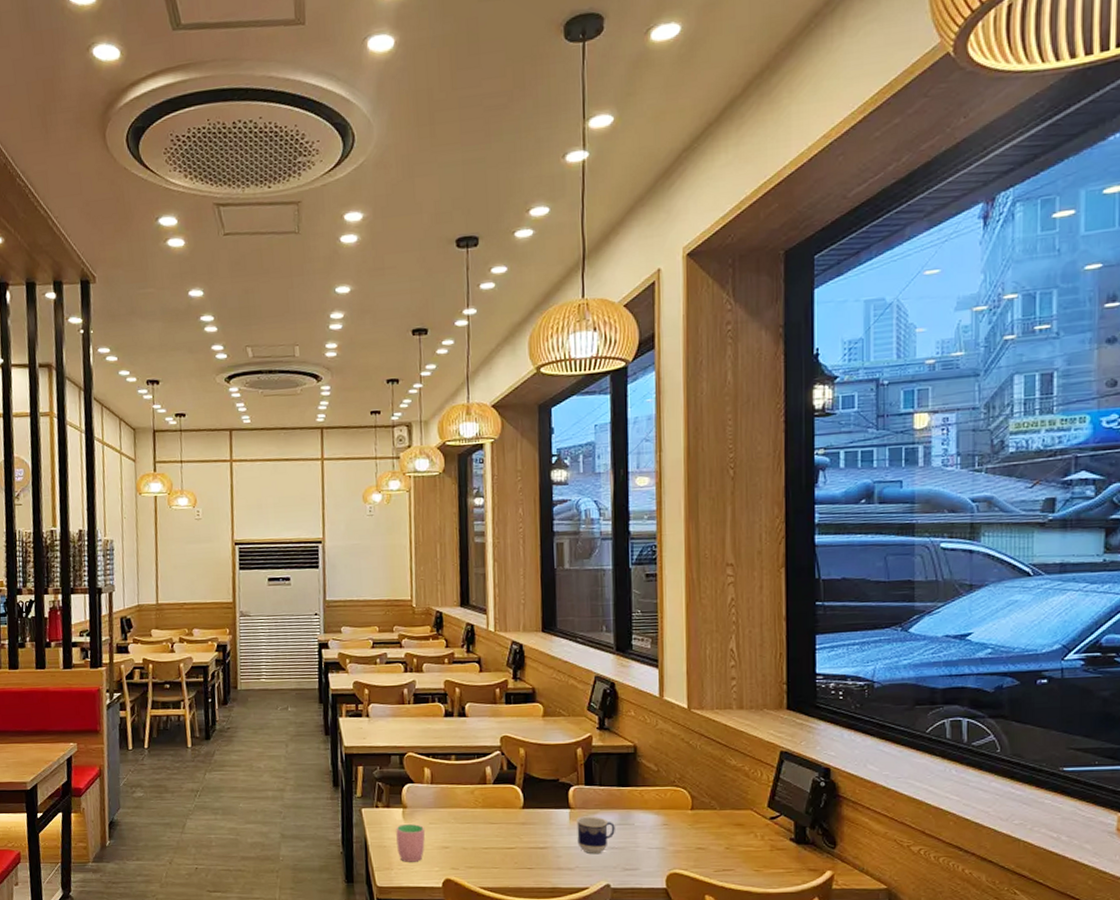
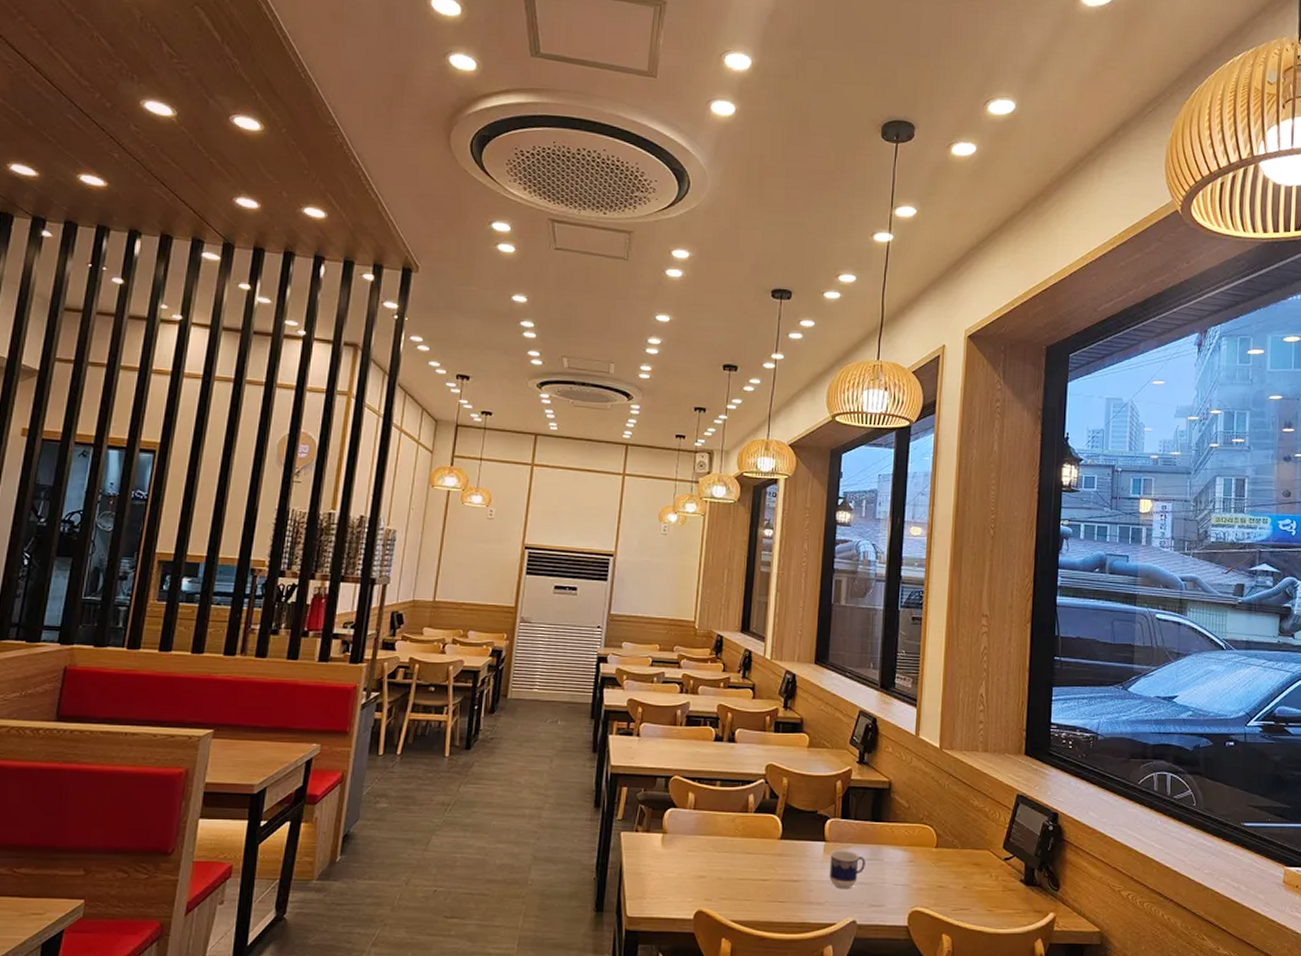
cup: present [396,823,425,862] -> none [652,850,682,891]

